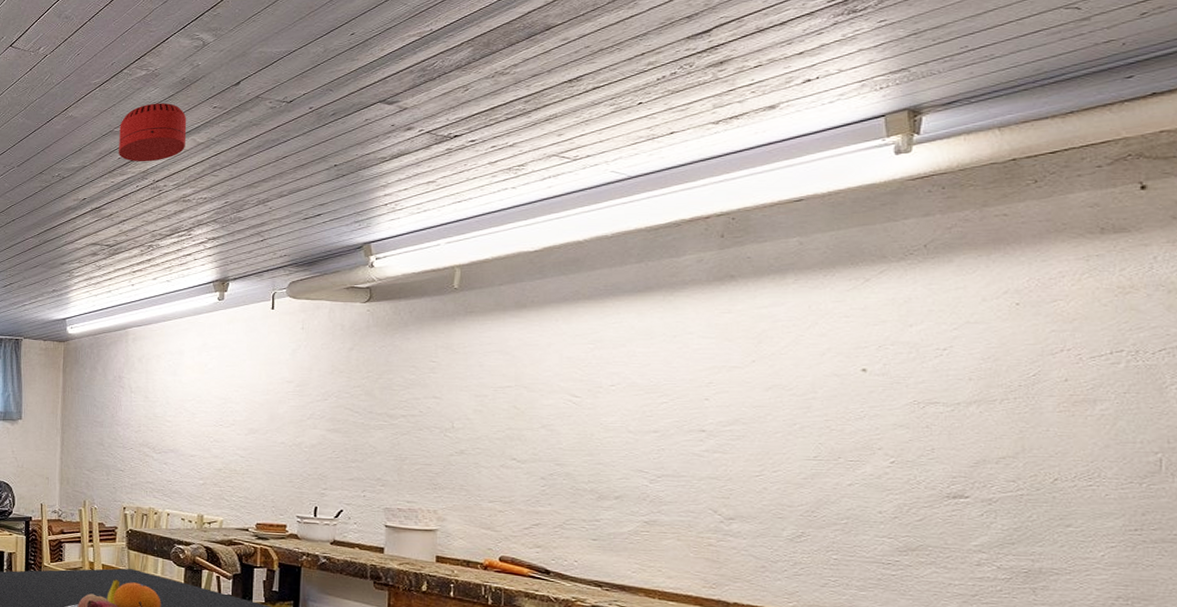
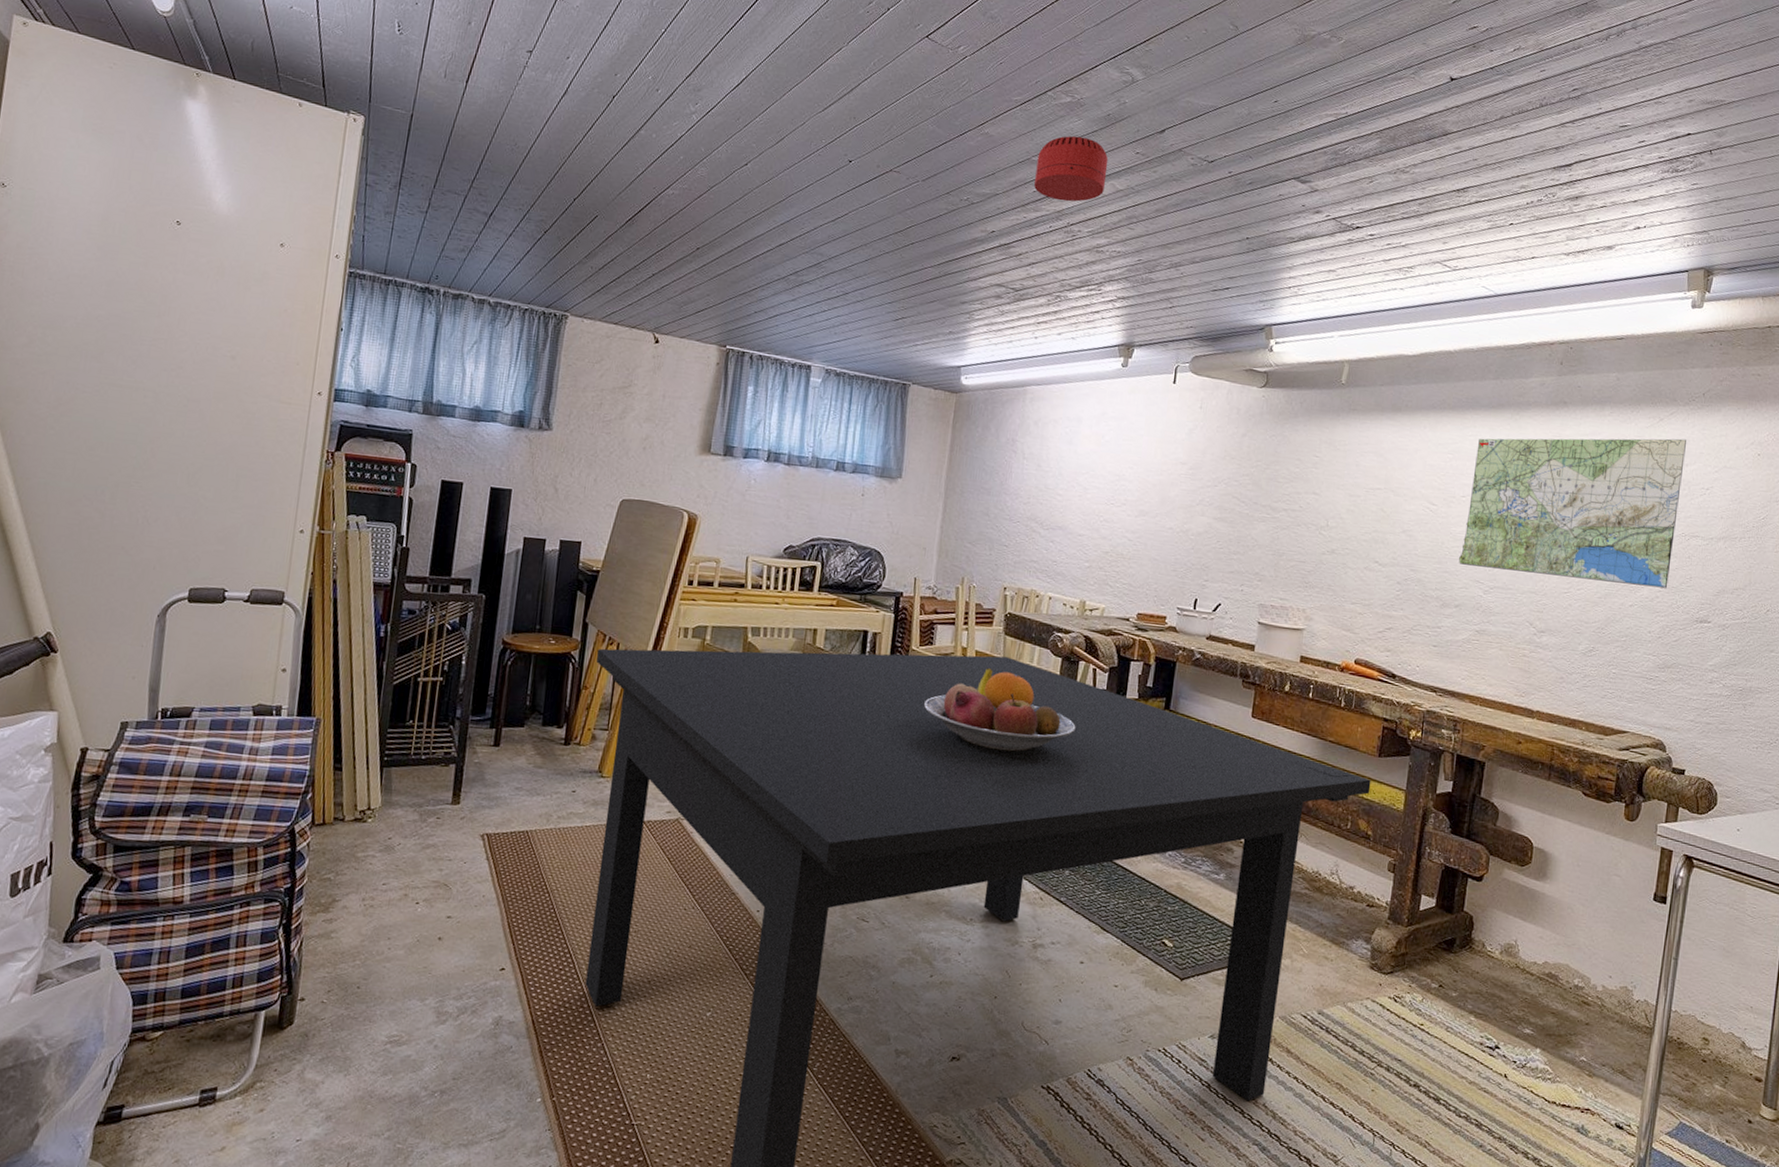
road map: none [614,298,907,463] -> present [1459,438,1686,588]

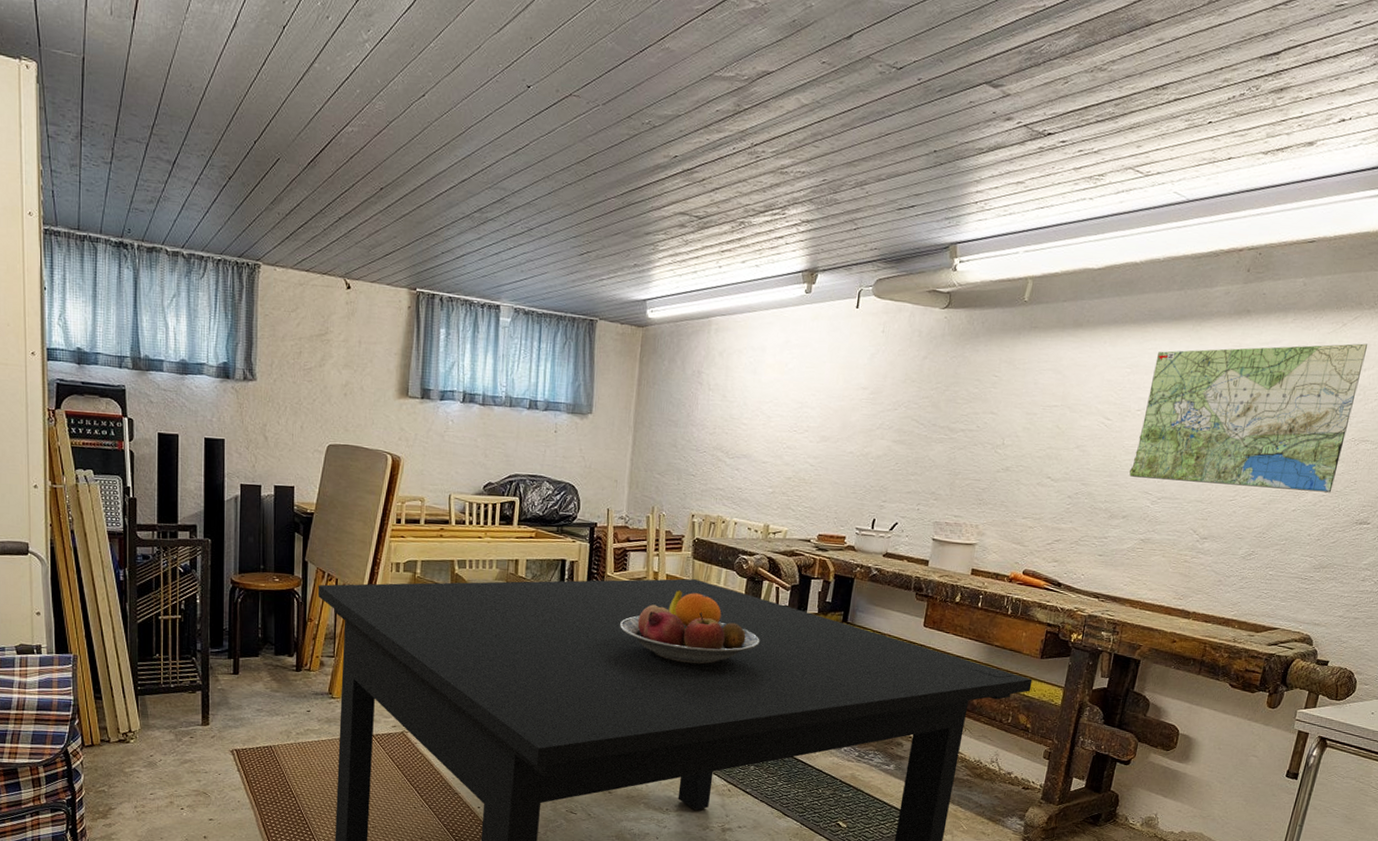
smoke detector: present [1034,136,1109,202] -> none [717,46,794,120]

